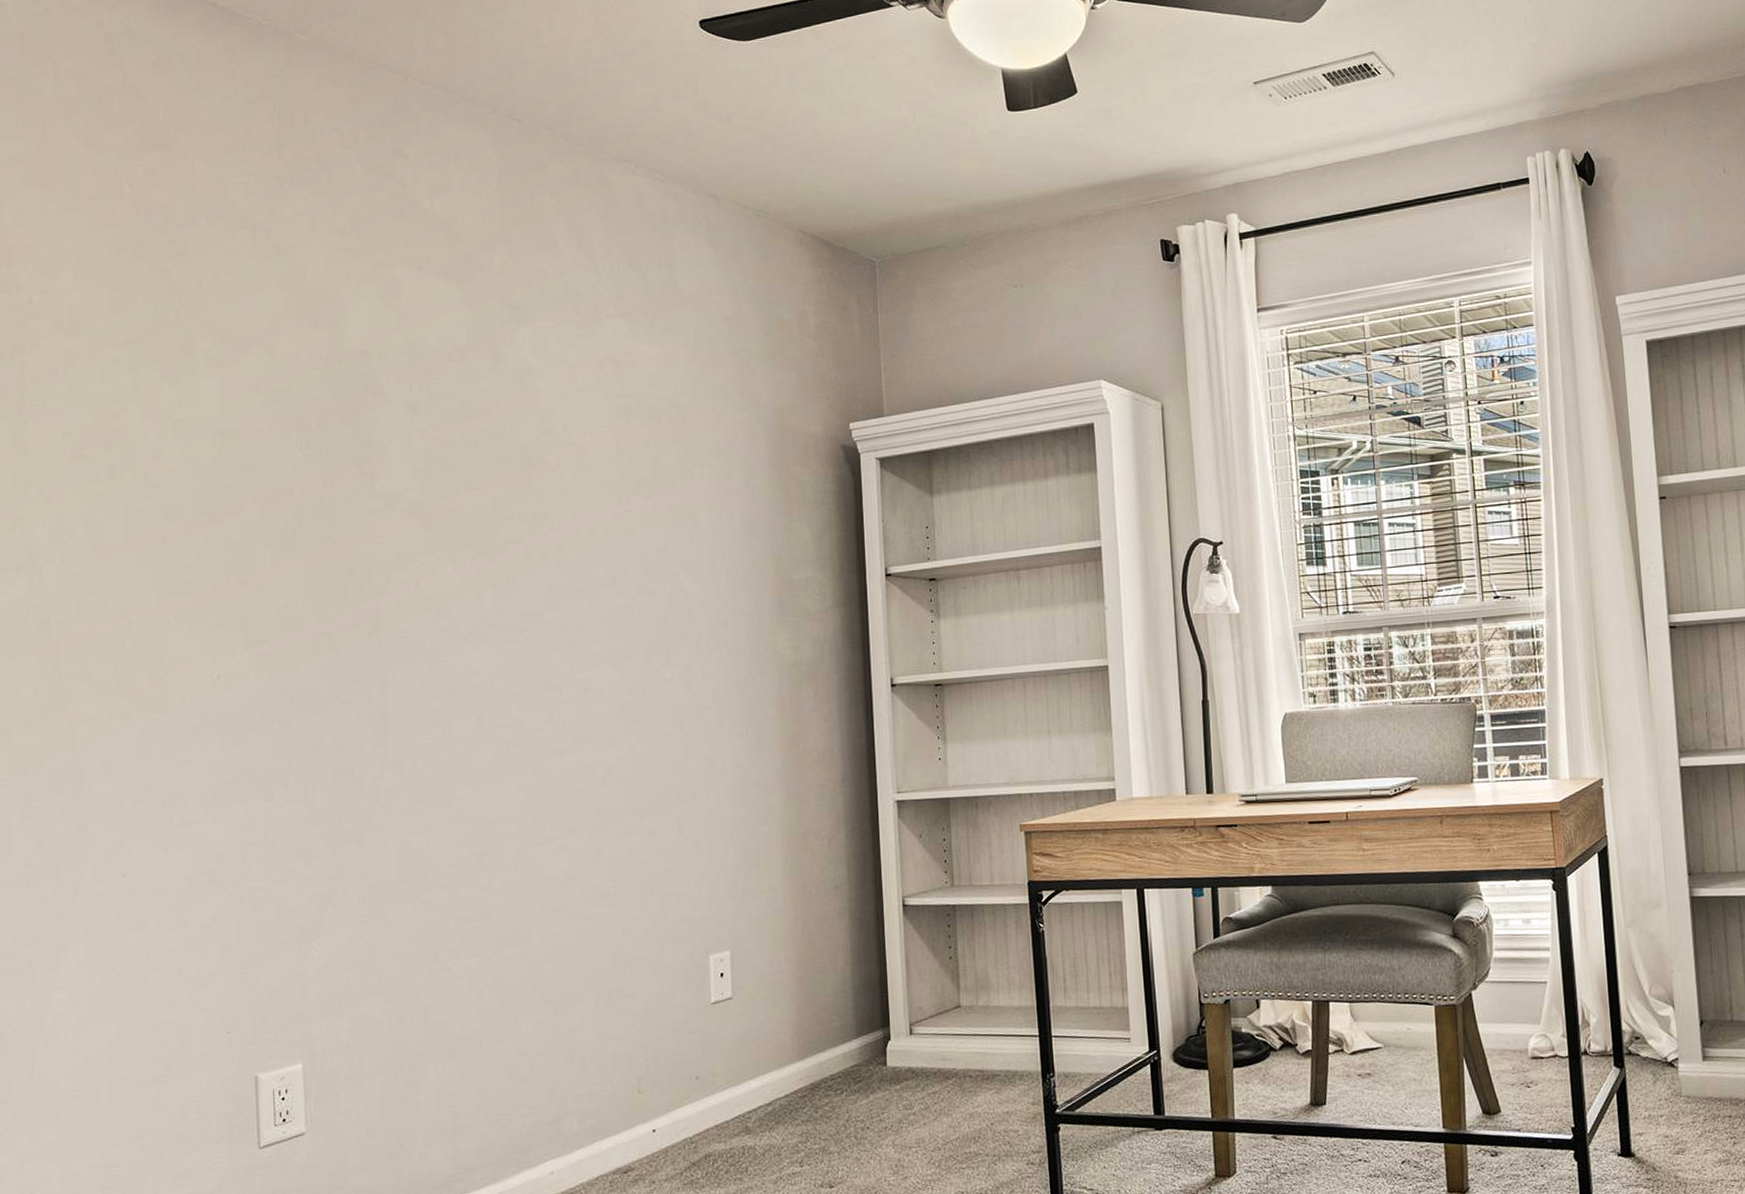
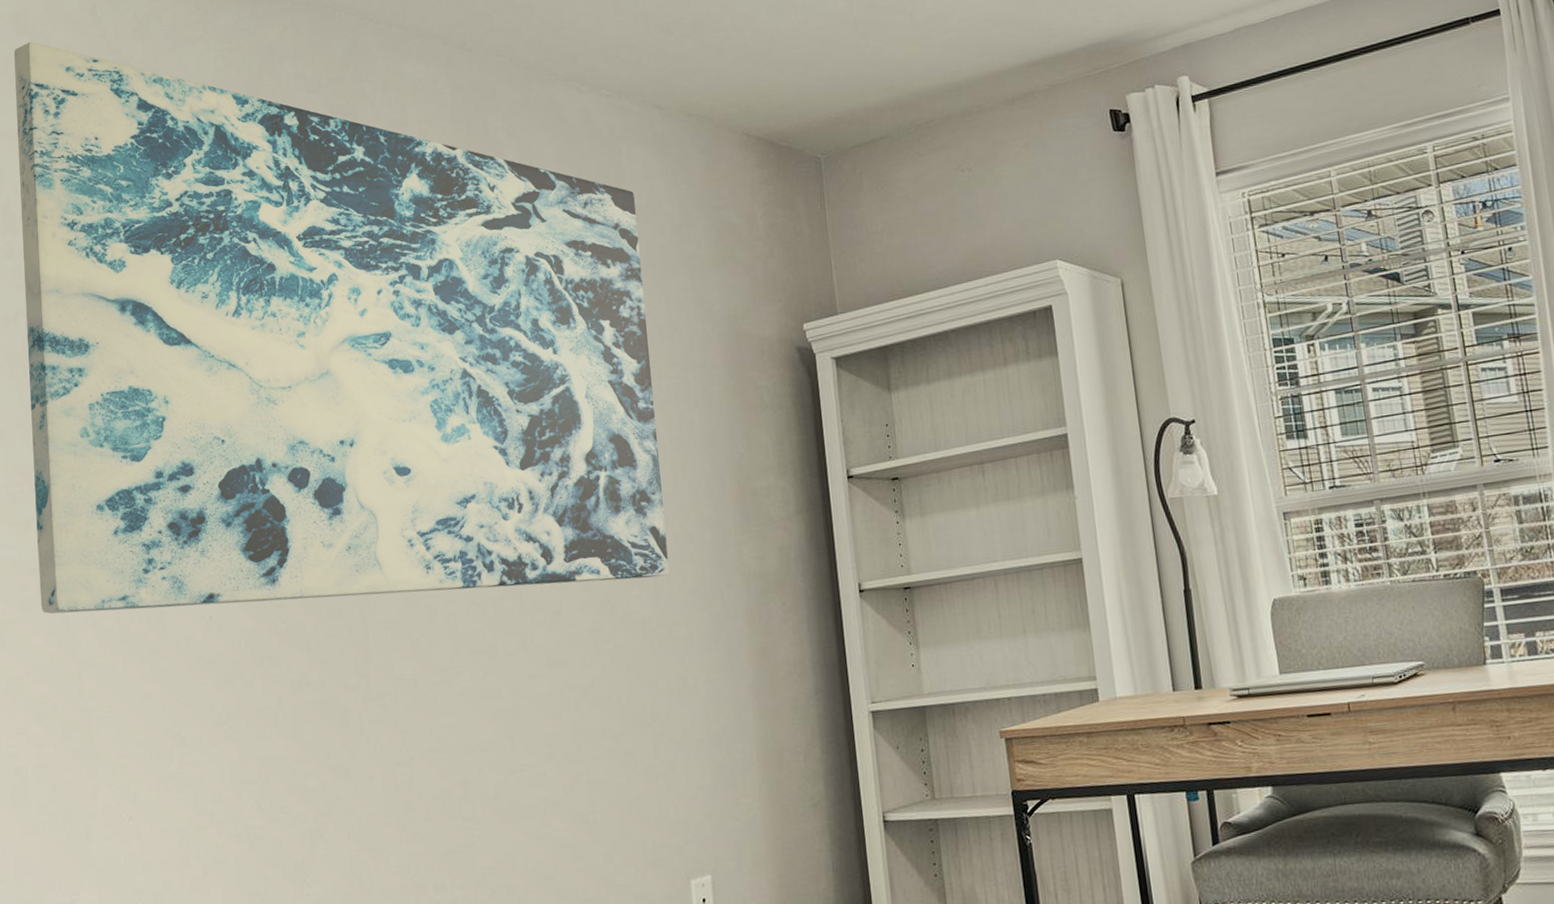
wall art: none [17,65,703,665] -> present [14,41,669,614]

